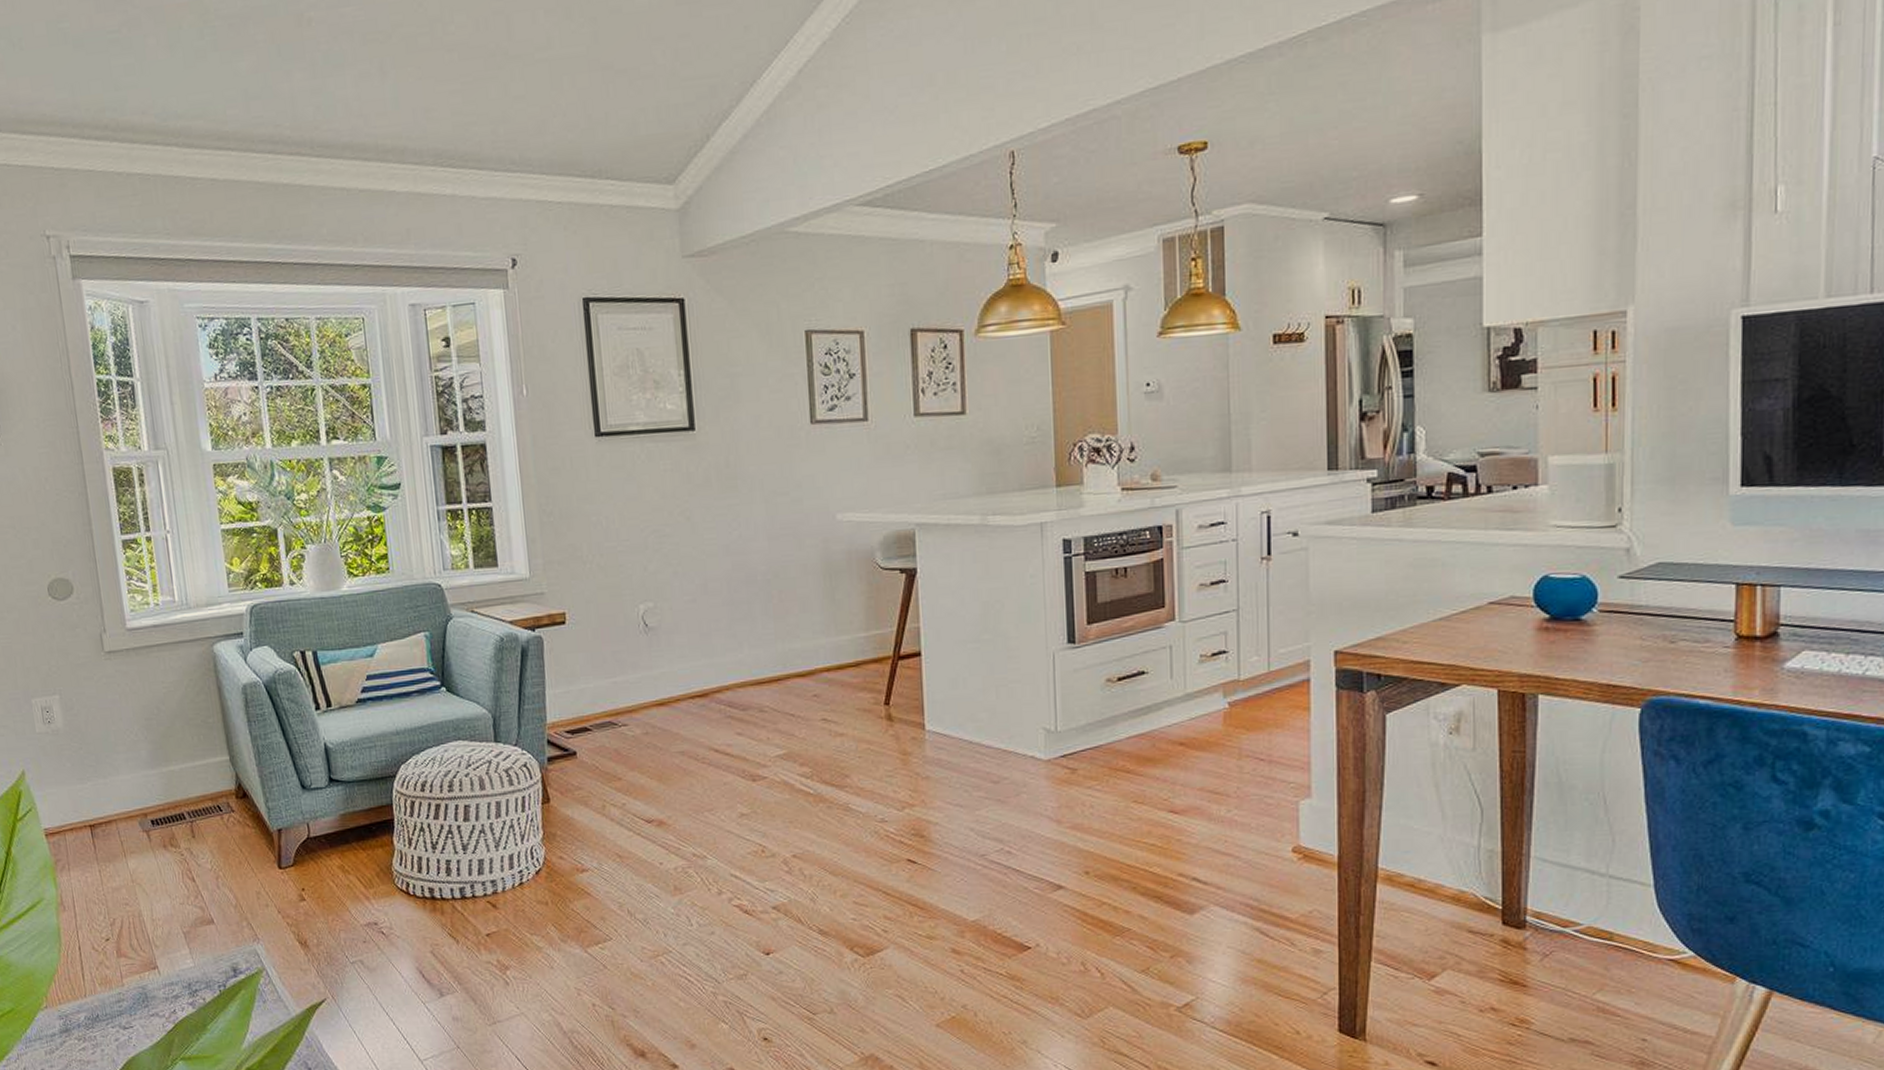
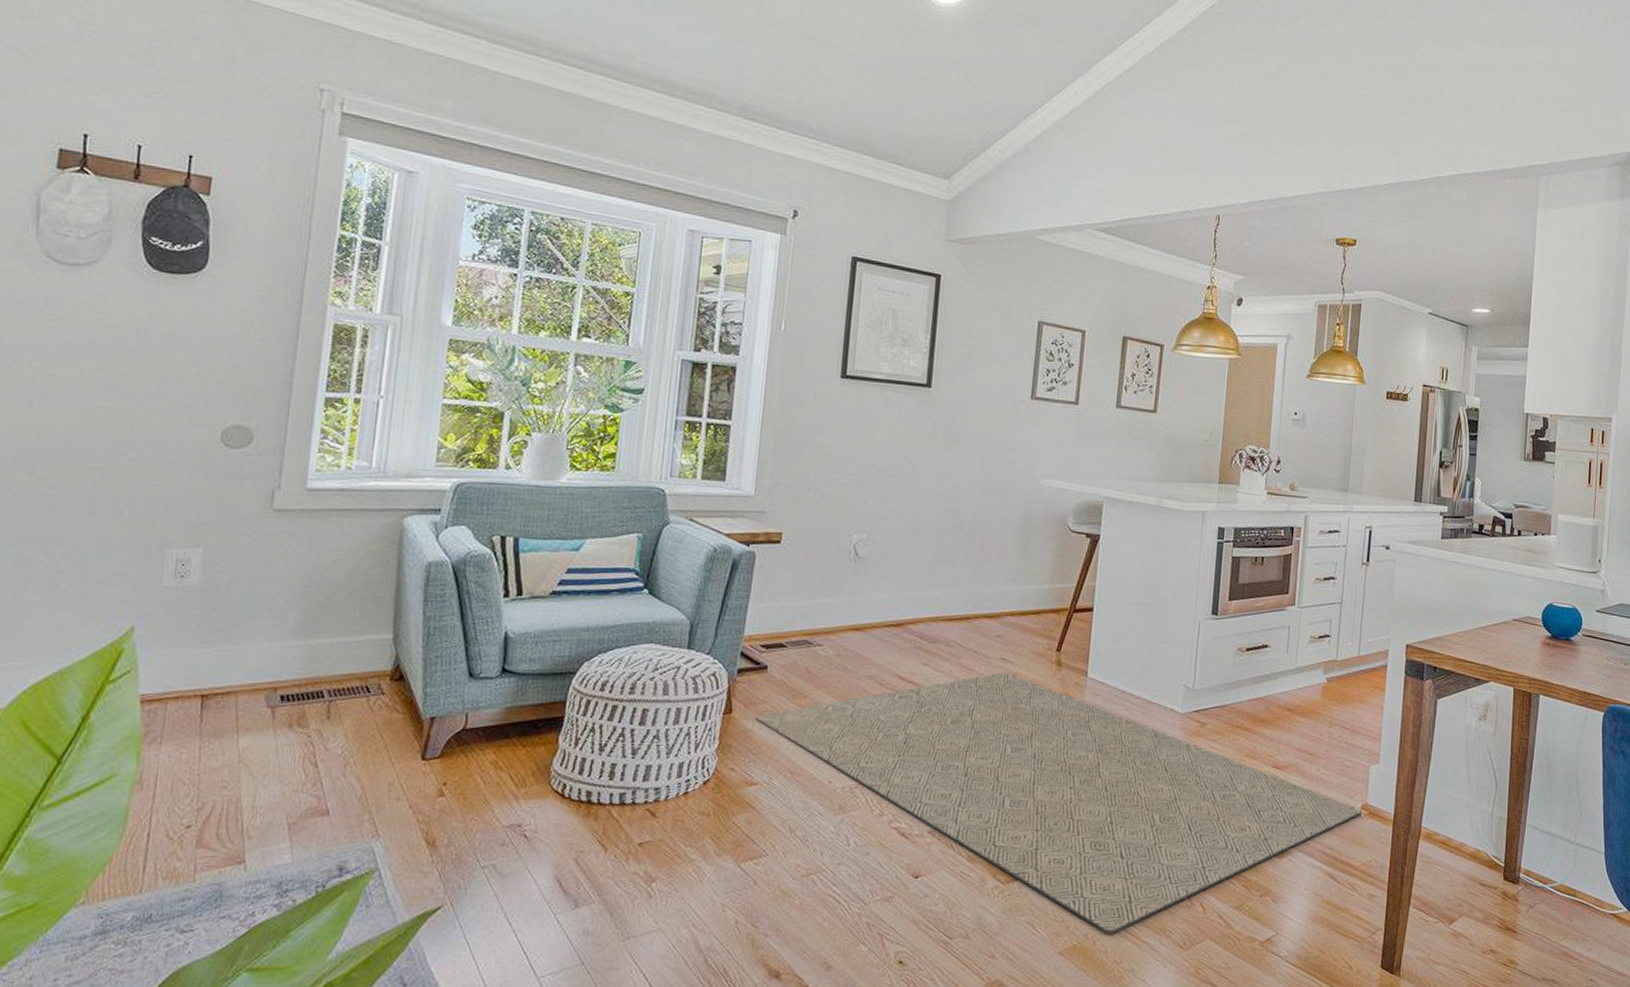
rug: none [573,734,1293,1005] -> present [754,672,1362,934]

